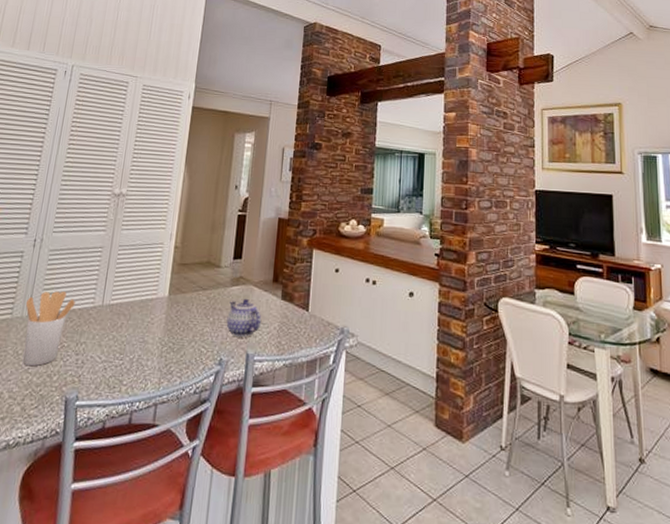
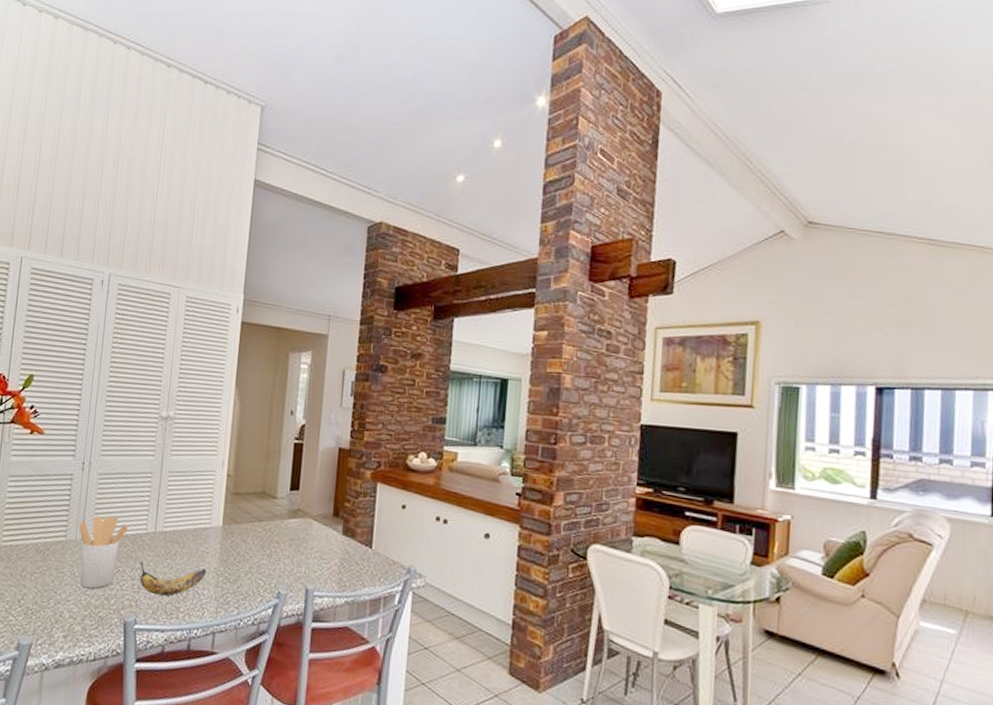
banana: none [84,333,151,370] -> present [138,559,207,596]
teapot: present [226,298,262,338] -> none [284,531,322,572]

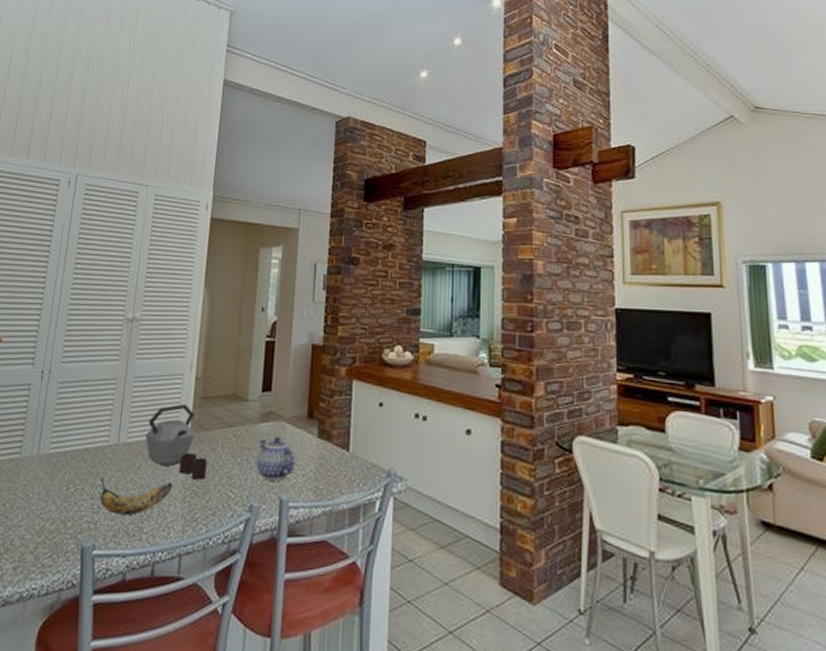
utensil holder: present [78,516,128,589] -> none [34,428,88,511]
kettle: none [180,498,238,568] -> present [144,404,207,480]
teapot: none [284,531,322,572] -> present [256,436,296,481]

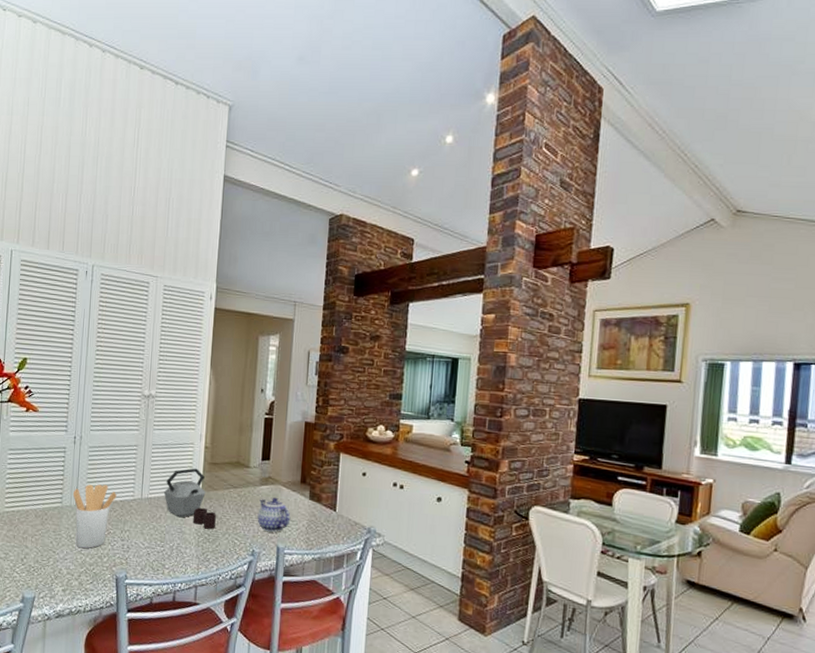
utensil holder: none [34,428,88,511] -> present [72,484,117,548]
banana: present [99,475,173,516] -> none [127,523,188,555]

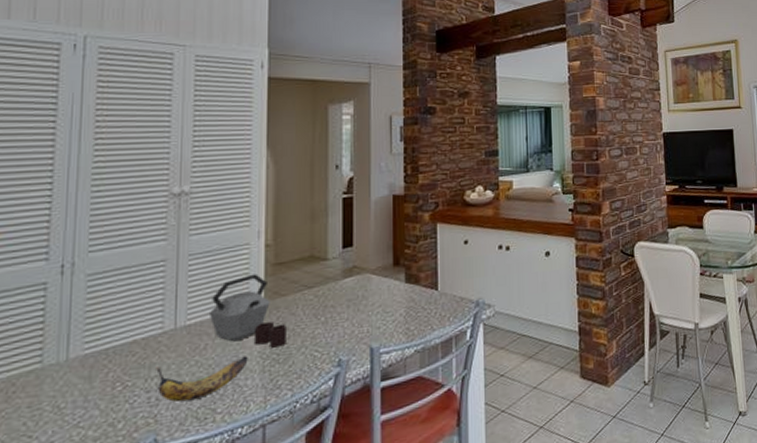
utensil holder: present [72,484,117,548] -> none [60,321,135,419]
banana: none [127,523,188,555] -> present [154,355,248,403]
teapot: present [257,497,291,533] -> none [342,288,385,333]

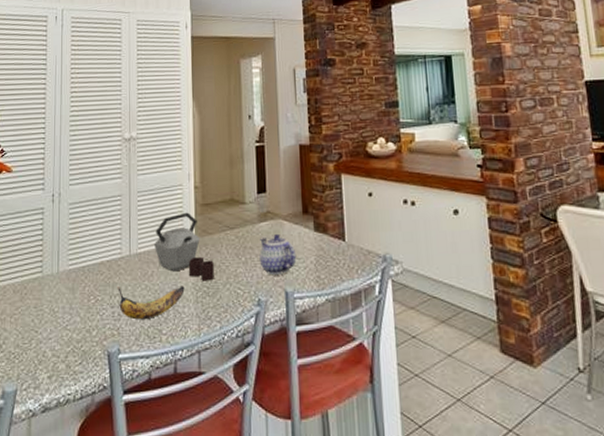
teapot: none [342,288,385,333] -> present [259,233,297,276]

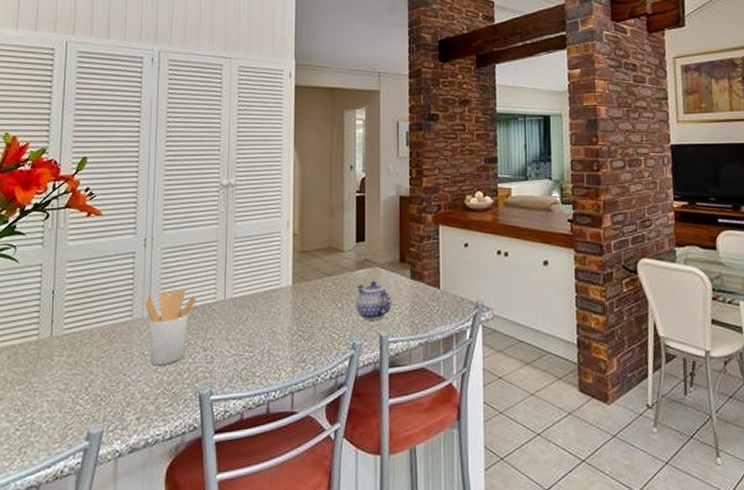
utensil holder: none [54,245,102,322] -> present [144,289,196,365]
banana: present [116,285,185,320] -> none [210,329,280,363]
kettle: present [153,212,214,281] -> none [249,259,310,326]

